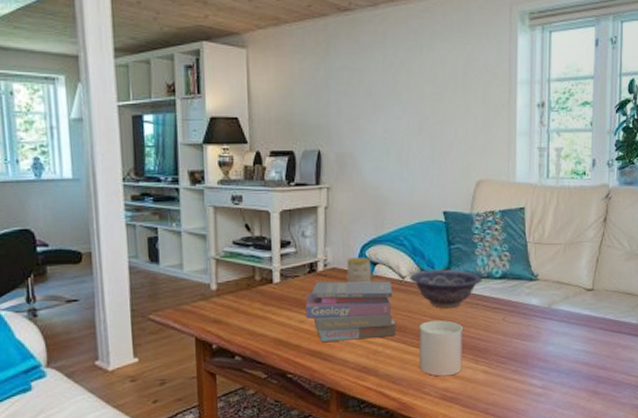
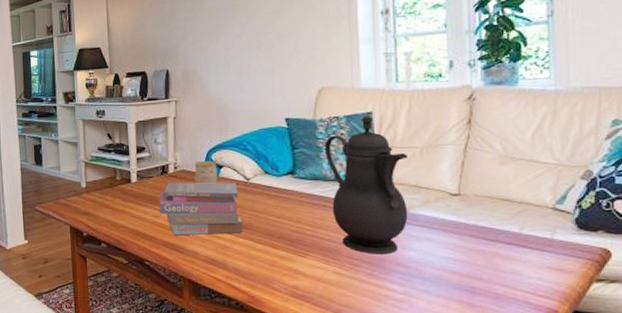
decorative bowl: present [409,269,483,308] -> none [254,172,330,209]
mug: present [419,320,462,377] -> none [266,221,312,274]
coffeepot: none [480,212,553,351] -> present [325,116,408,254]

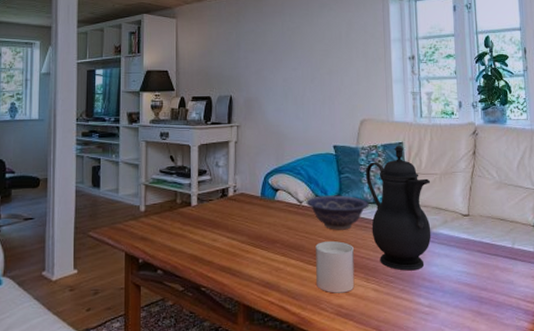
books: present [159,182,243,236] -> none [218,205,295,260]
candle: present [195,160,218,184] -> none [253,184,274,207]
decorative bowl: none [254,172,330,209] -> present [306,195,370,230]
mug: none [266,221,312,274] -> present [315,241,355,293]

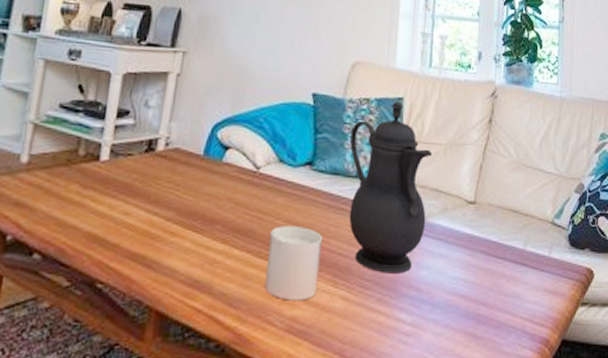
decorative bowl: present [306,195,370,230] -> none [265,160,351,212]

